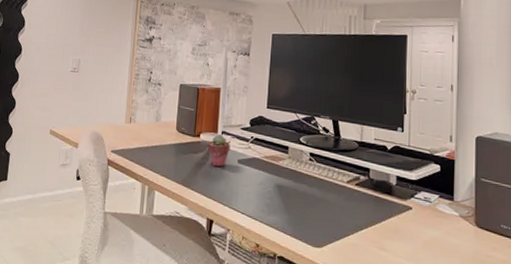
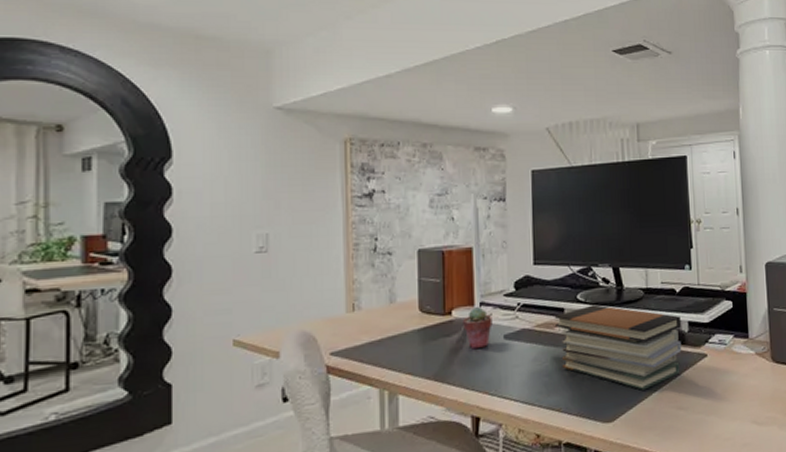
book stack: none [279,148,390,227] -> present [554,304,682,390]

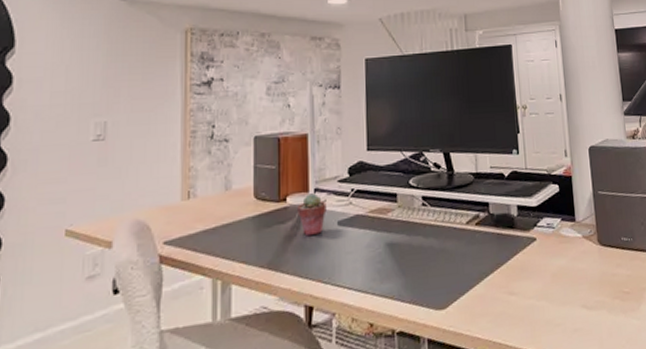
book stack: present [554,304,682,390] -> none [387,189,512,276]

